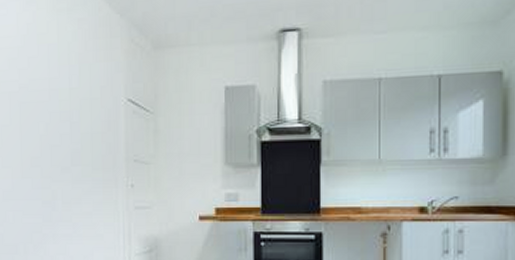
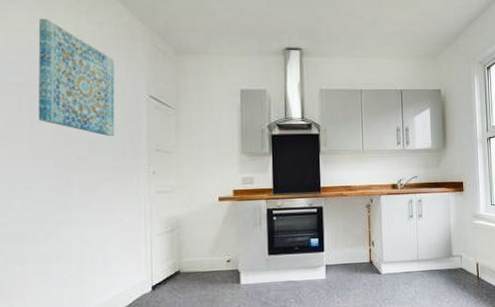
wall art: none [25,21,95,146] -> present [38,18,115,137]

